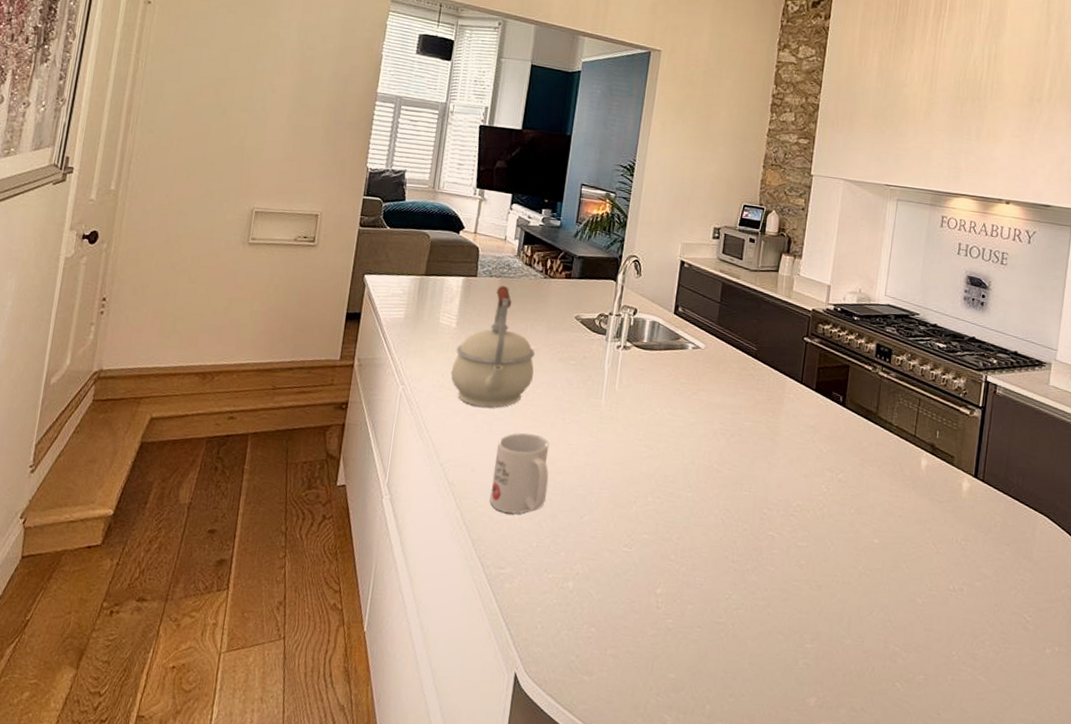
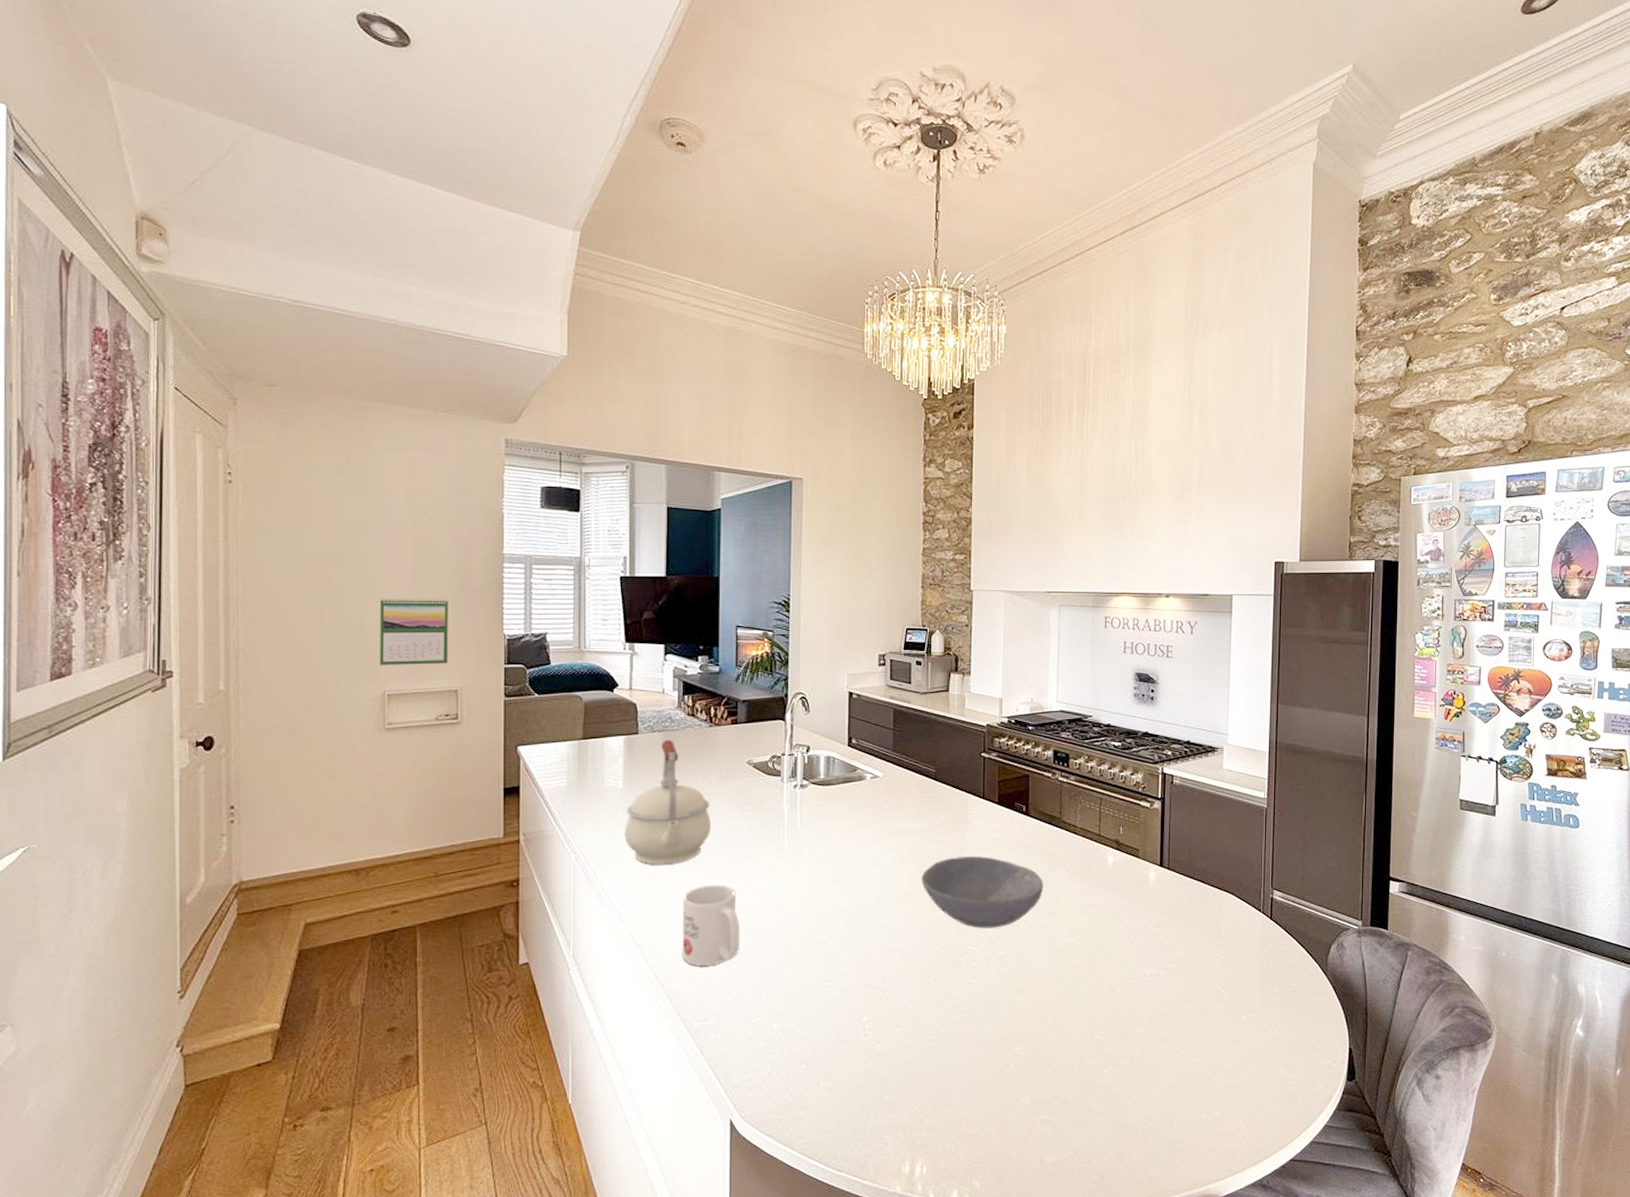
calendar: none [253,122,322,189] -> present [380,598,448,665]
bowl: none [730,438,853,517] -> present [921,855,1044,929]

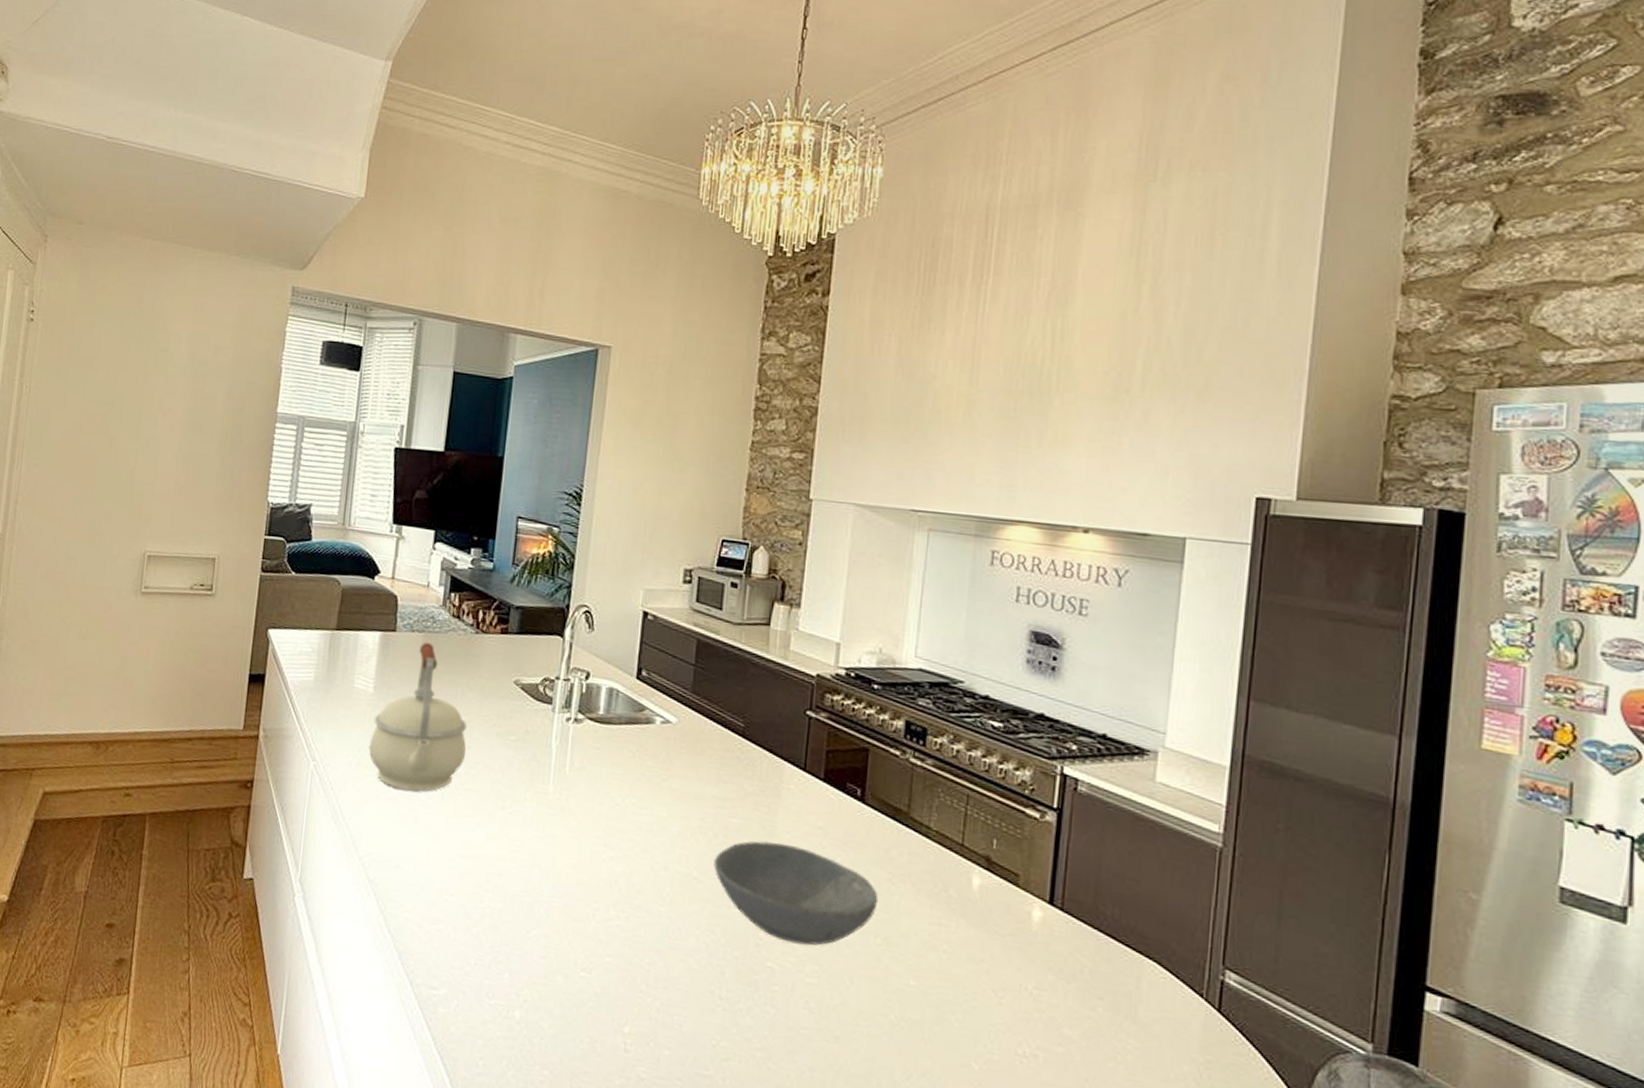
calendar: present [380,598,448,665] -> none [144,451,217,528]
mug: present [682,884,740,966] -> none [417,823,487,923]

